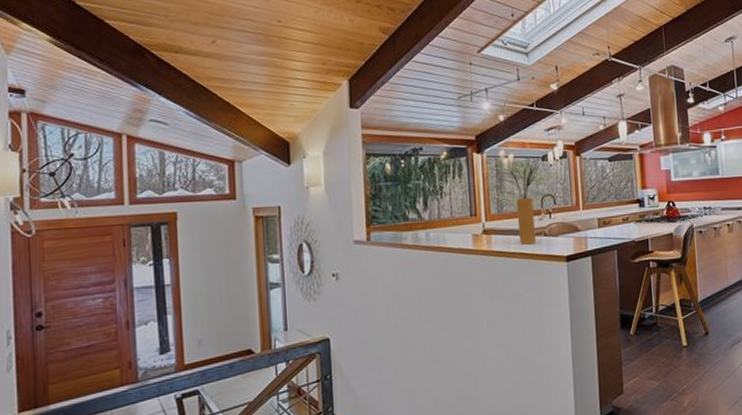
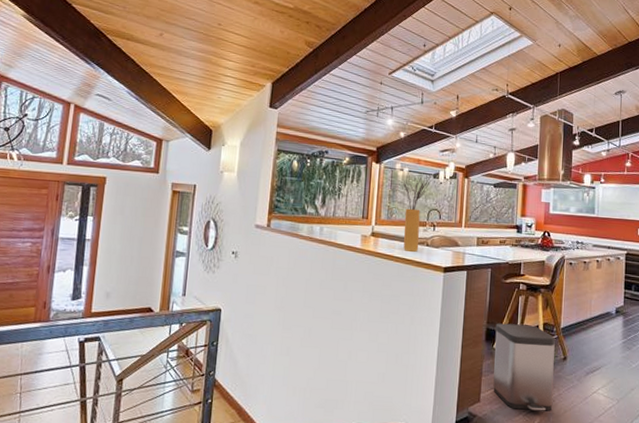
pedal bin: none [629,304,700,396] -> present [493,323,555,411]

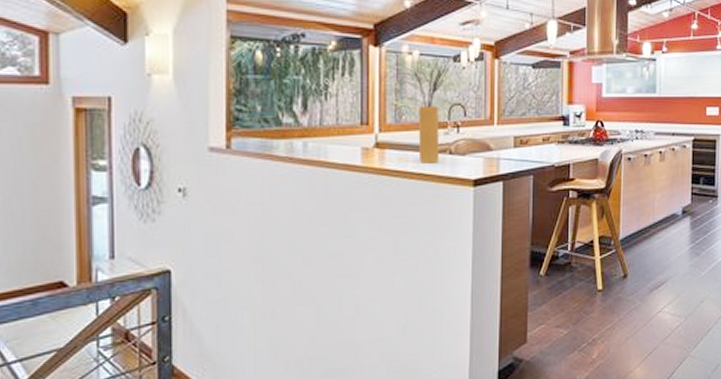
pedal bin: present [493,323,555,411] -> none [541,241,613,346]

